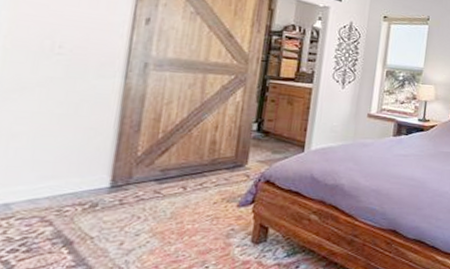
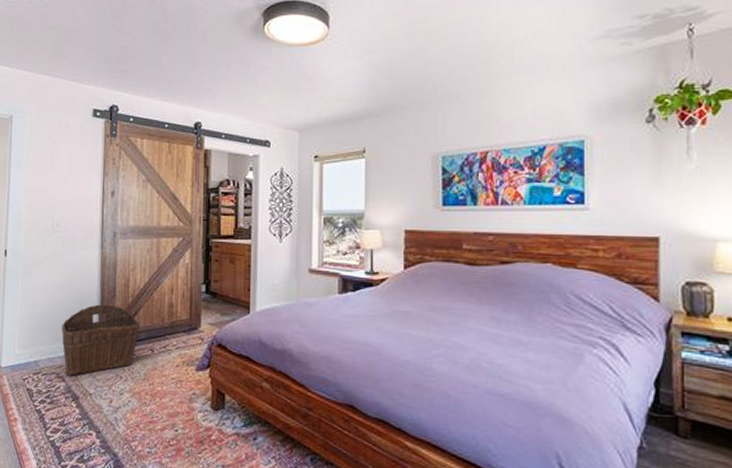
wicker basket: none [53,139,172,219] -> present [61,304,141,376]

